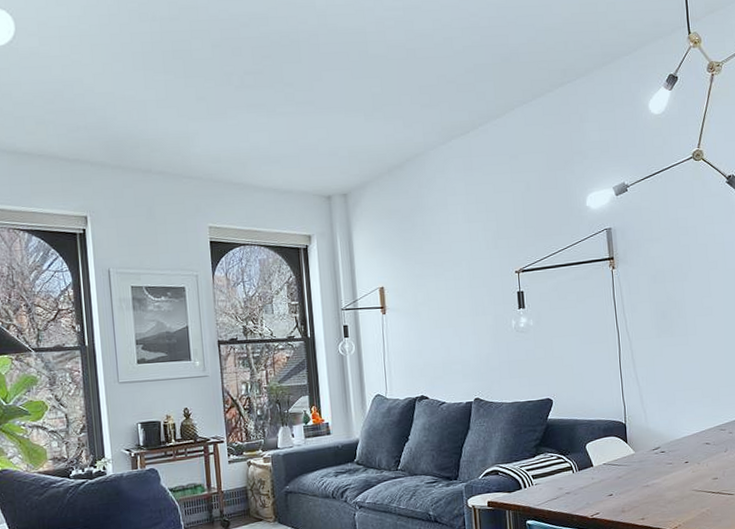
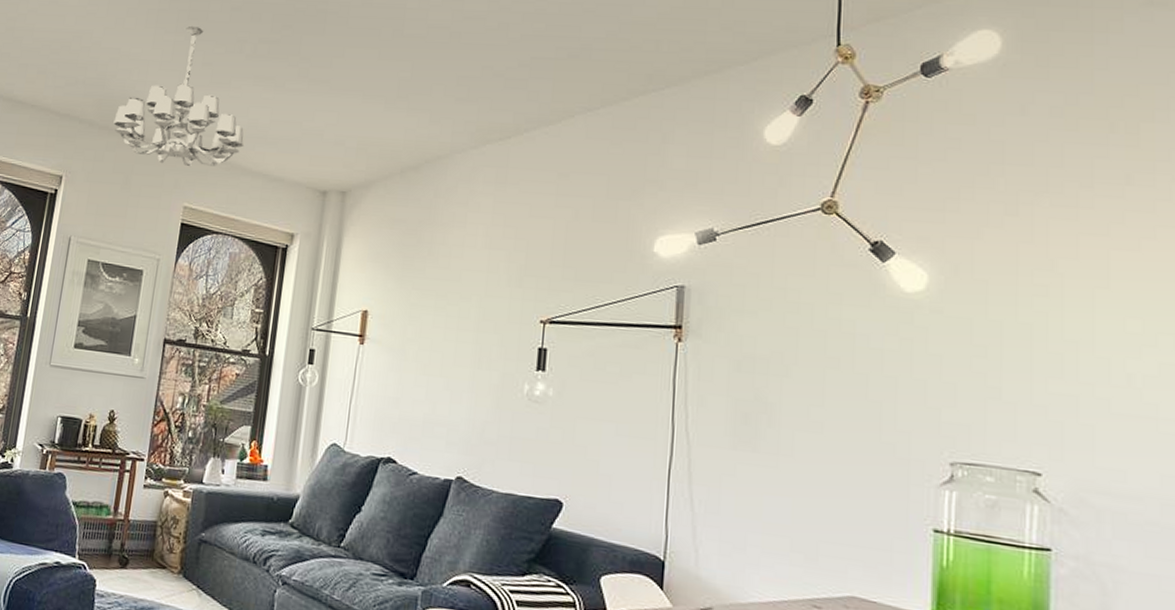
chandelier: none [124,64,251,192] -> present [113,25,245,166]

